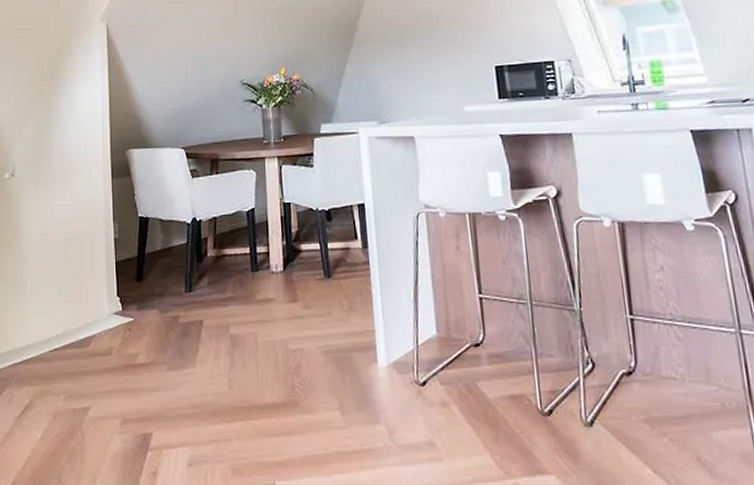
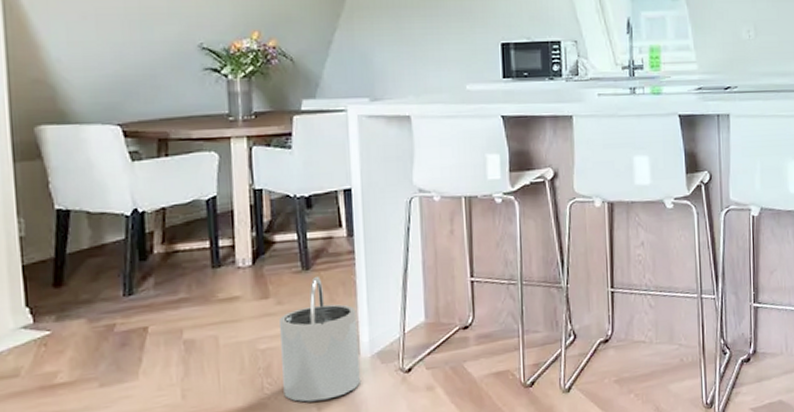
bucket: none [307,283,379,405] -> present [280,275,360,402]

